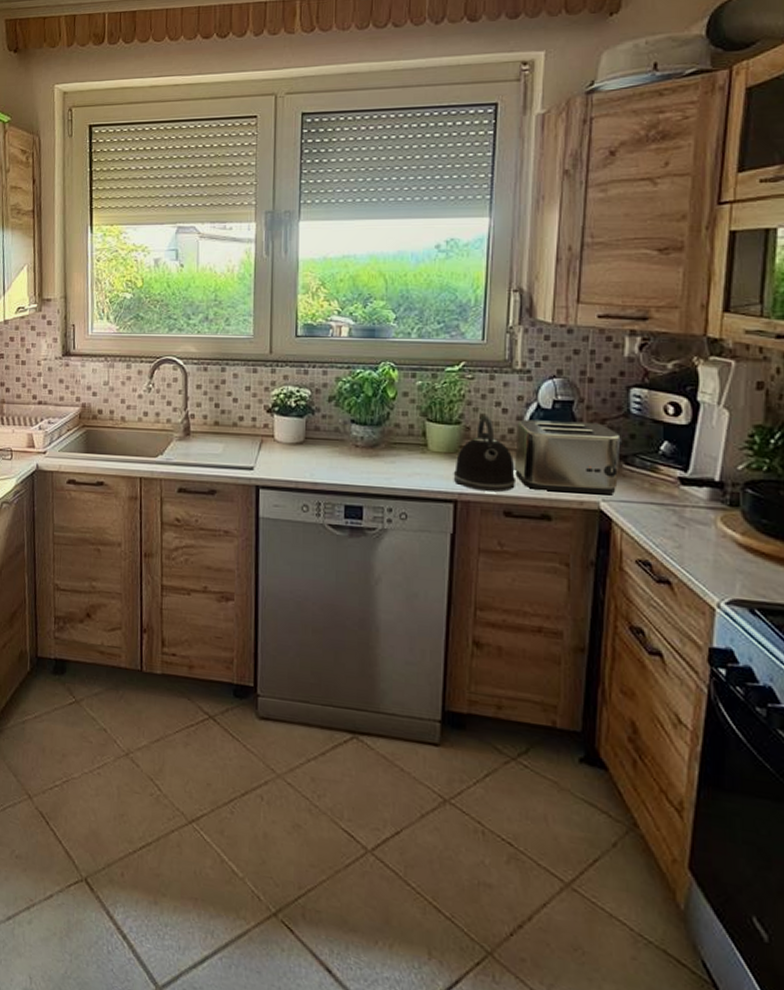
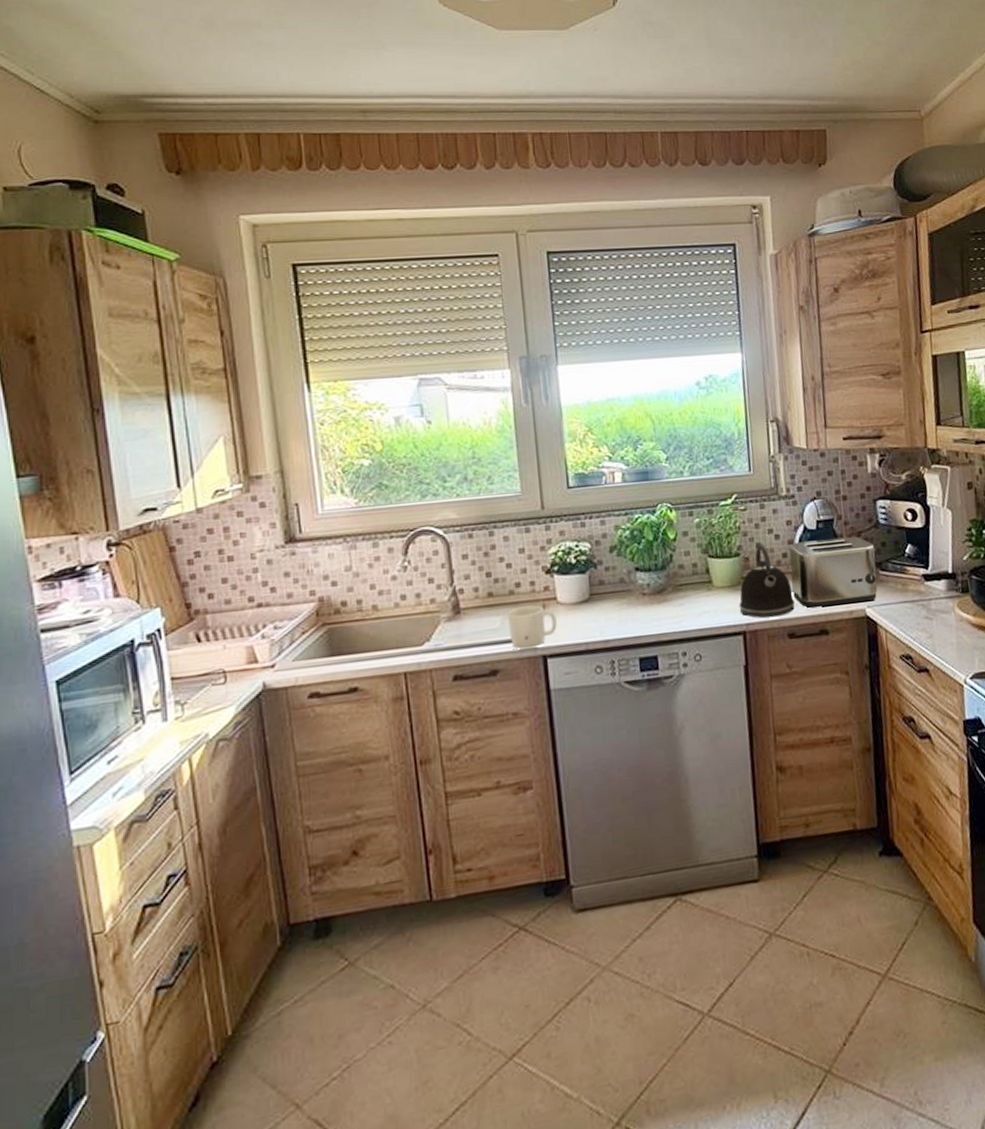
mug: none [229,438,272,478] -> present [507,605,557,651]

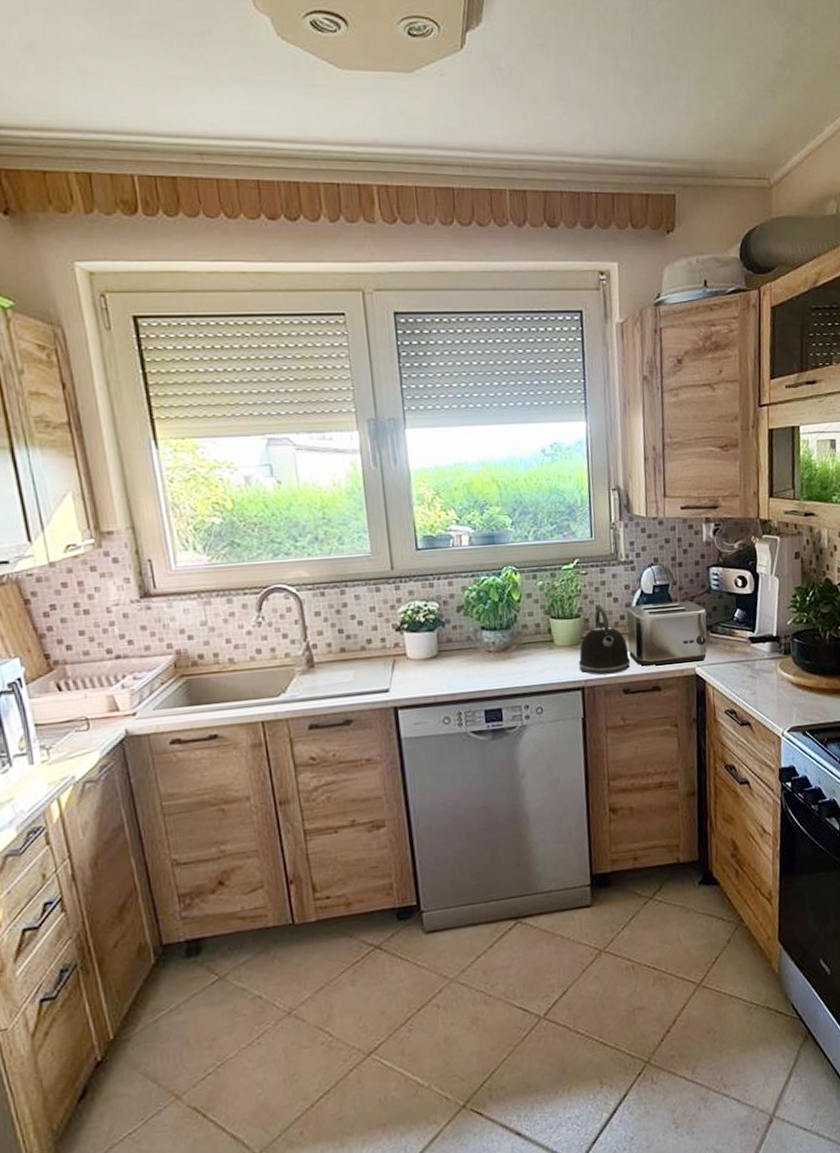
mug: present [507,605,557,651] -> none [359,660,407,702]

